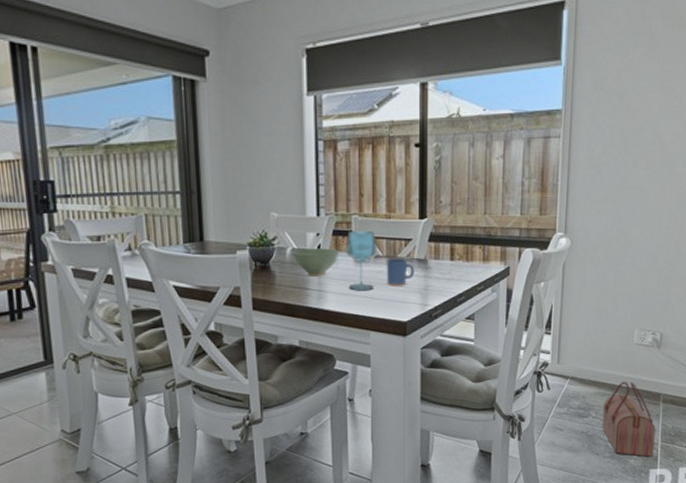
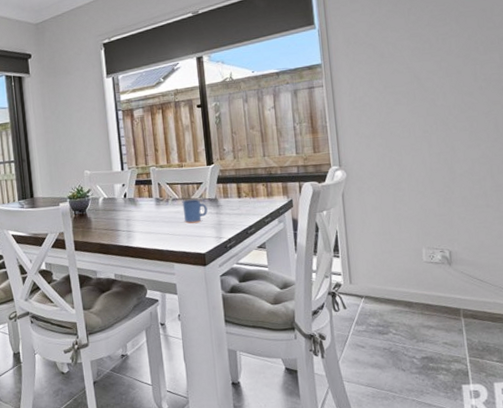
bowl: present [292,248,340,276] -> none [104,195,143,220]
wine glass: present [345,230,378,291] -> none [146,178,174,229]
handbag: present [601,381,656,457] -> none [401,298,463,372]

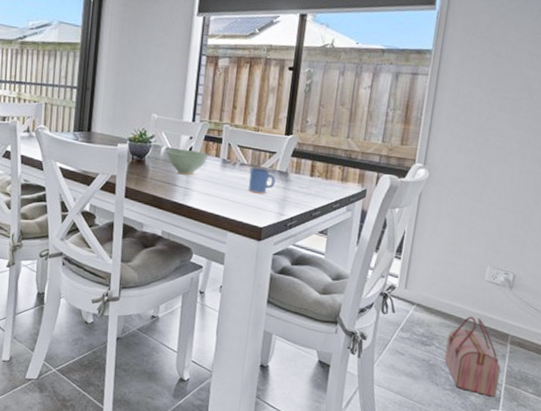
bowl: none [104,195,143,220] -> present [166,148,209,176]
handbag: none [401,298,463,372] -> present [444,316,501,397]

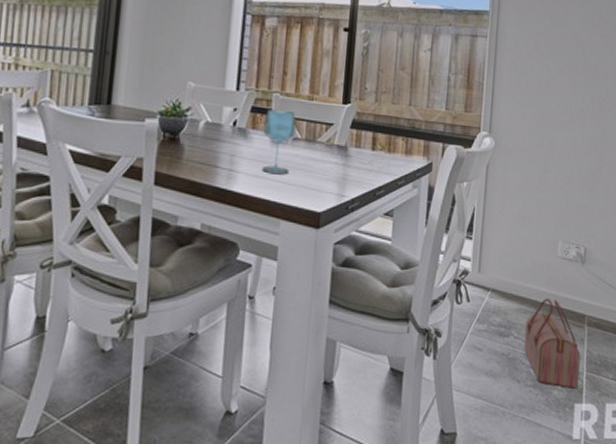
bowl: present [166,148,209,176] -> none [206,123,256,155]
wine glass: none [212,138,244,194] -> present [261,109,297,175]
mug: present [248,167,276,194] -> none [303,141,334,173]

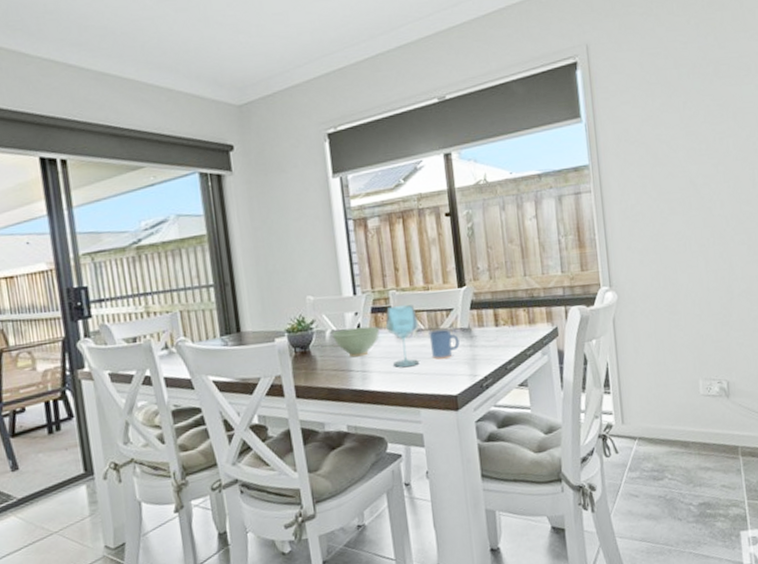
bowl: none [206,123,256,155] -> present [332,326,380,357]
mug: none [303,141,334,173] -> present [428,329,460,359]
handbag: present [523,299,581,388] -> none [677,436,742,518]

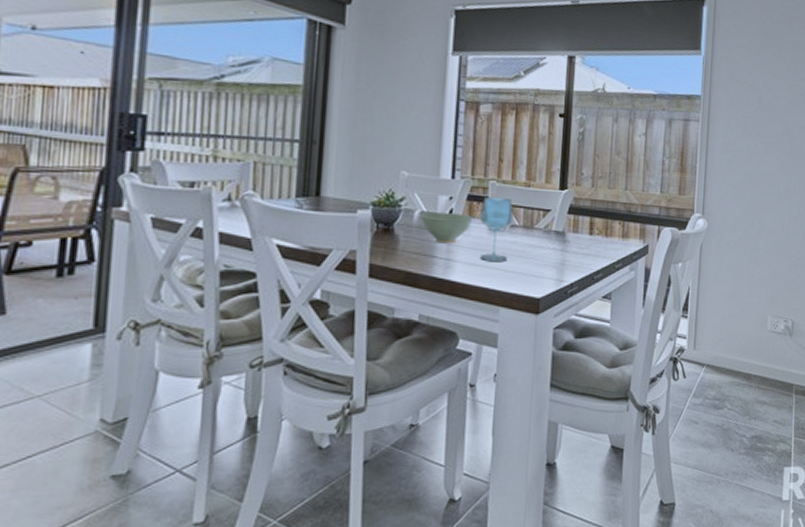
mug: present [428,329,460,359] -> none [521,228,552,259]

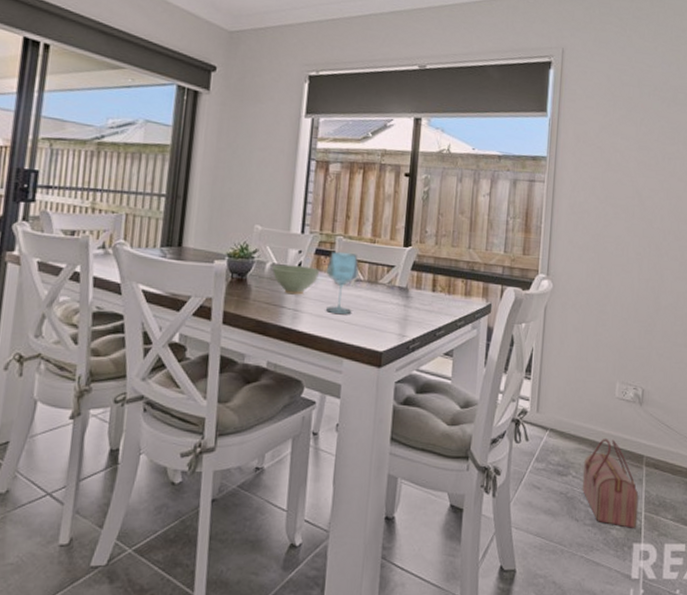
handbag: none [736,371,789,454] -> present [582,439,639,528]

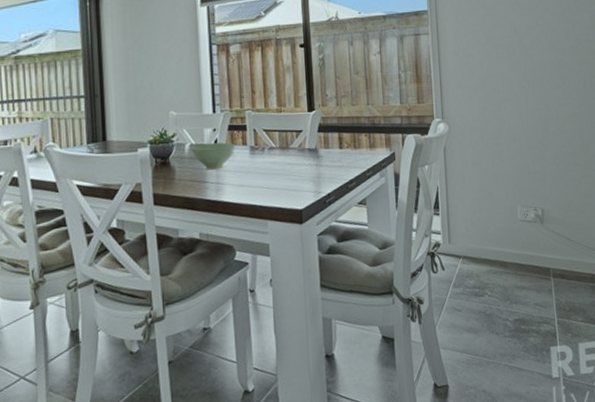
wine glass: present [325,251,360,315] -> none [240,124,271,182]
handbag: present [582,439,639,528] -> none [496,258,552,334]

